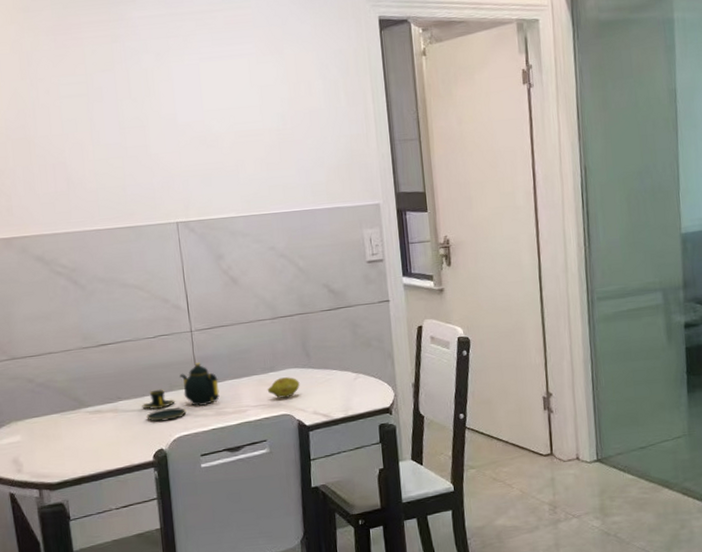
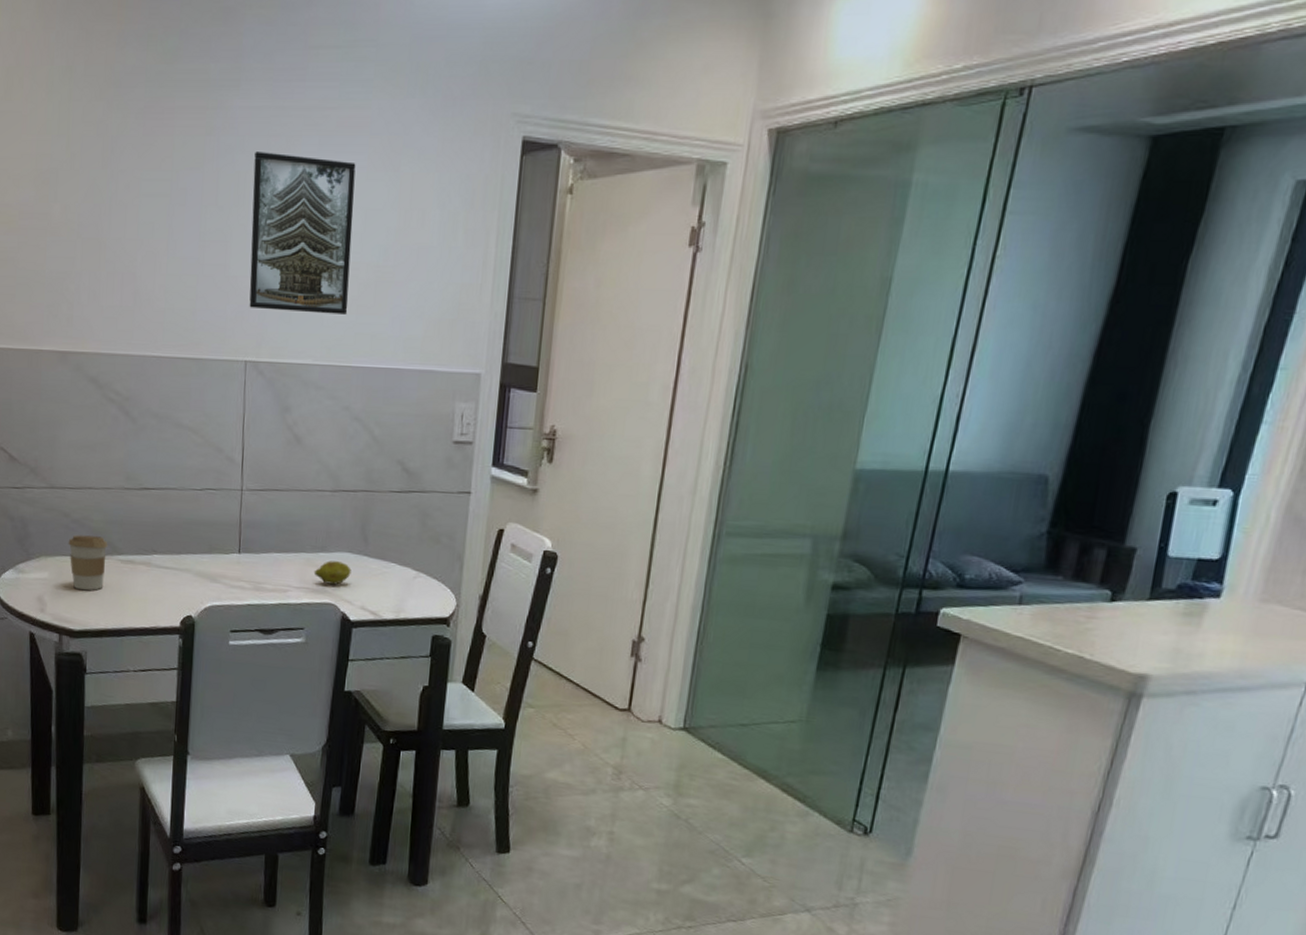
coffee cup: none [36,394,76,446] -> present [68,535,108,591]
teapot: present [142,363,220,422] -> none [177,527,262,587]
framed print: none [157,50,260,178] -> present [249,152,356,315]

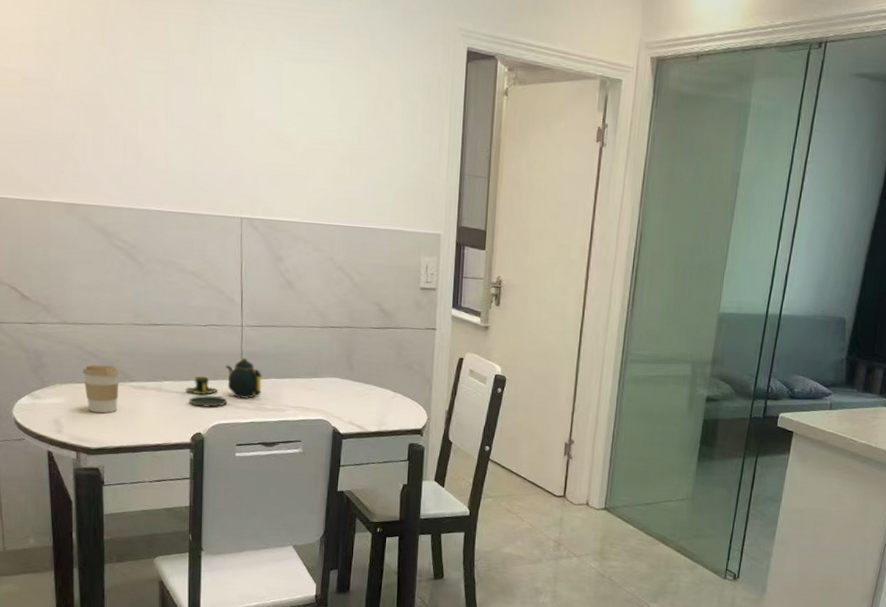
teapot: none [177,527,262,587] -> present [185,357,262,408]
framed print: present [249,152,356,315] -> none [242,41,331,182]
fruit: present [314,561,352,585] -> none [308,384,340,404]

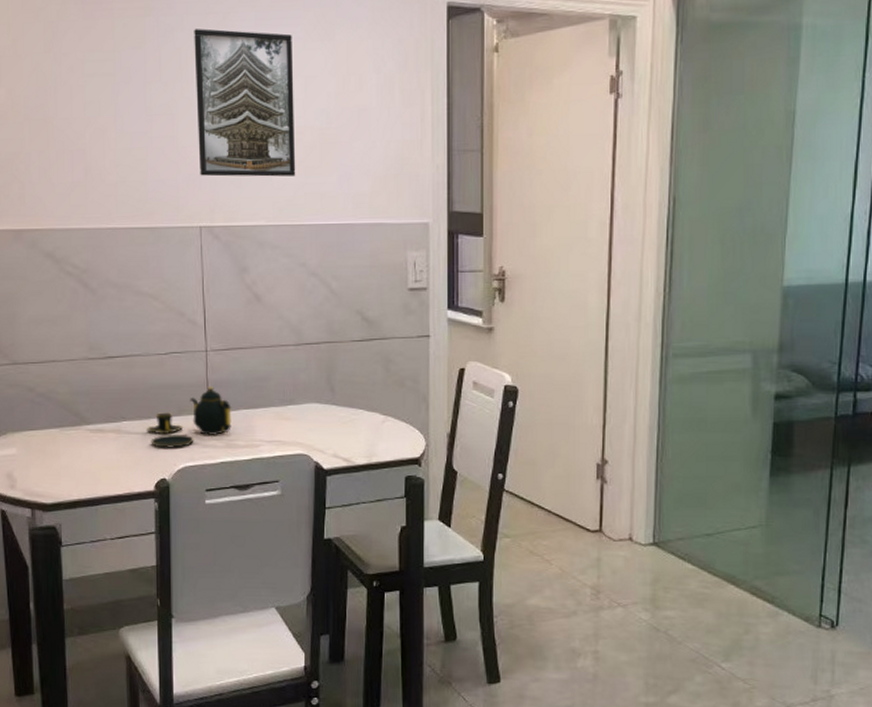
coffee cup: present [82,364,121,414] -> none [35,408,76,463]
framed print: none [242,41,331,182] -> present [194,28,296,177]

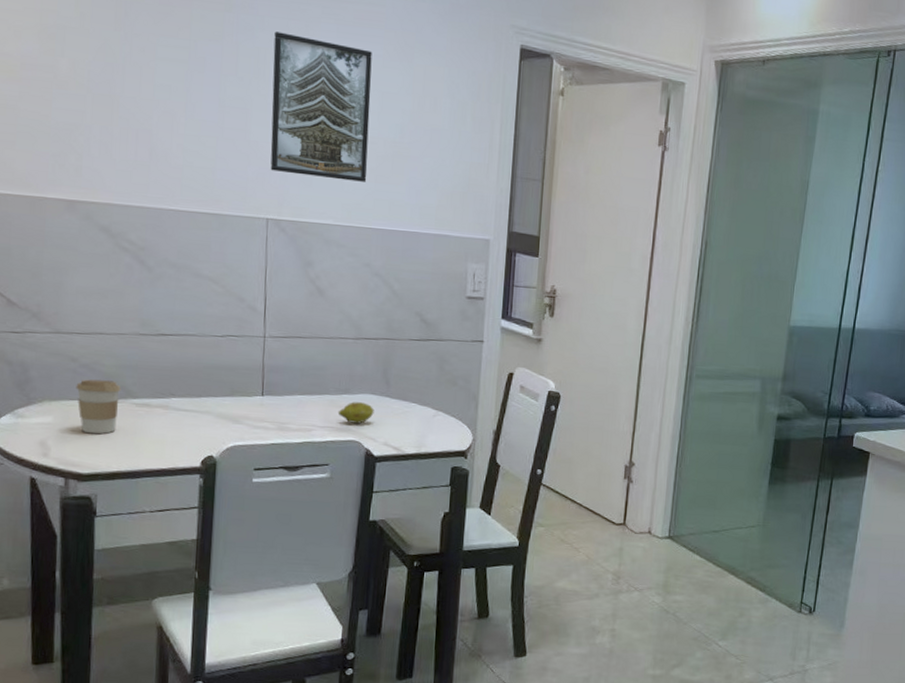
coffee cup: none [35,408,76,463] -> present [76,379,121,434]
teapot: present [147,387,232,448] -> none [197,371,286,428]
fruit: none [284,412,321,436] -> present [338,402,374,424]

